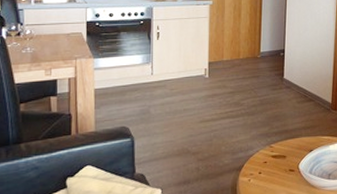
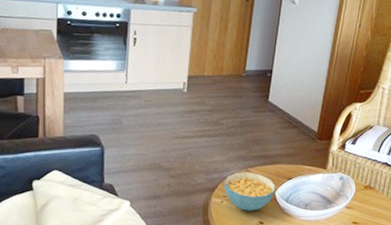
cereal bowl: none [250,148,298,187] -> present [224,171,276,211]

